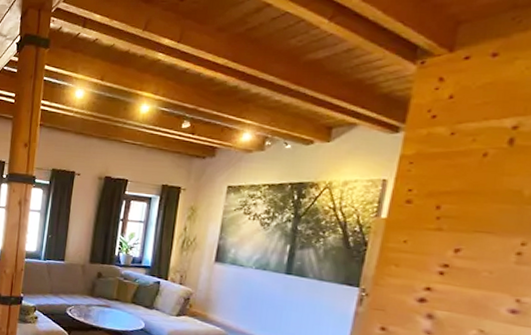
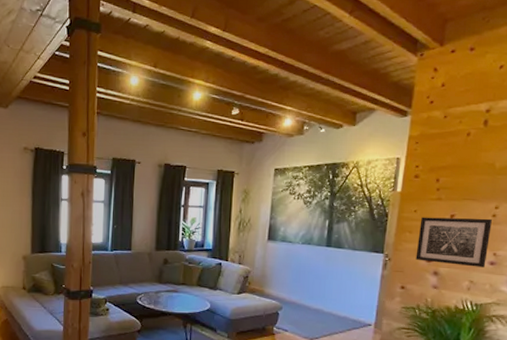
wall art: none [402,248,516,316] -> present [415,217,492,267]

